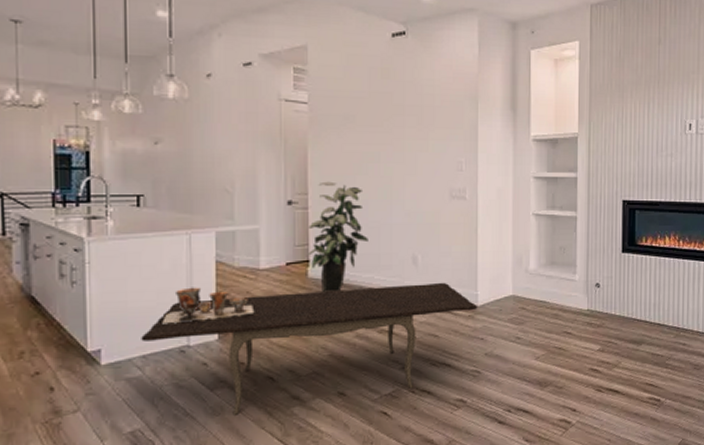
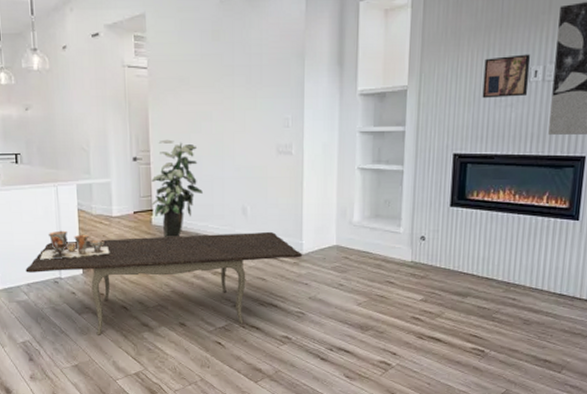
wall art: none [645,108,685,148] -> present [482,54,531,99]

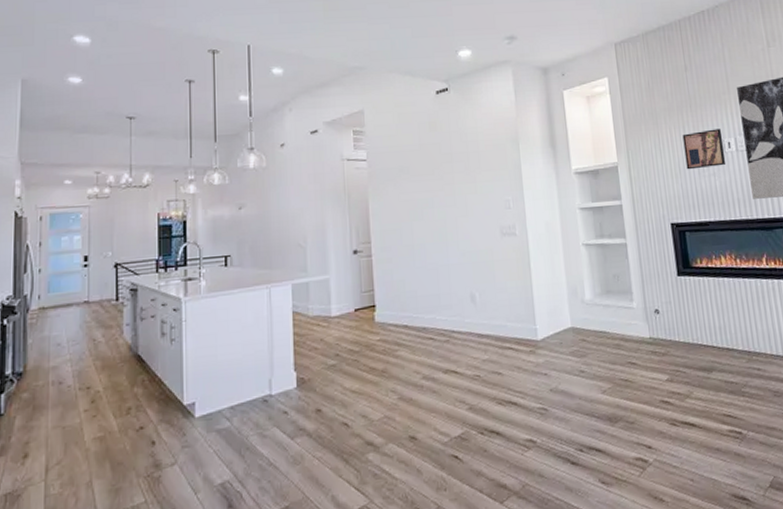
dining table: present [25,231,302,335] -> none [229,318,537,464]
ceramic vessel: present [40,230,110,260] -> none [247,337,329,375]
indoor plant: present [151,139,203,238] -> none [373,229,428,337]

